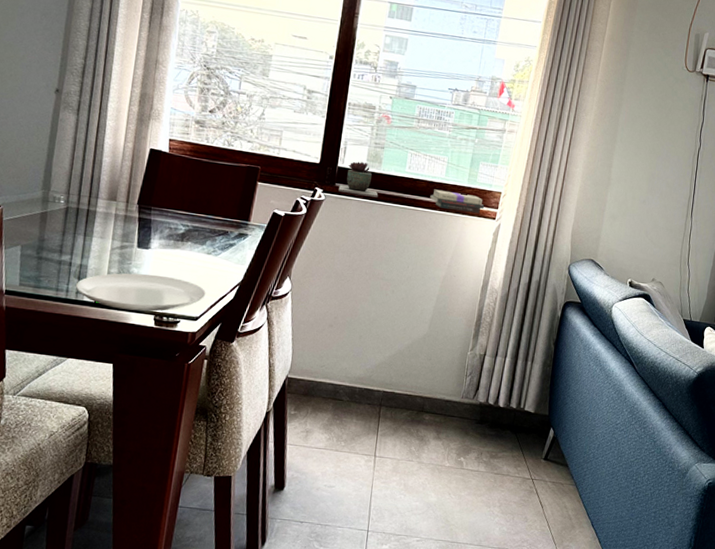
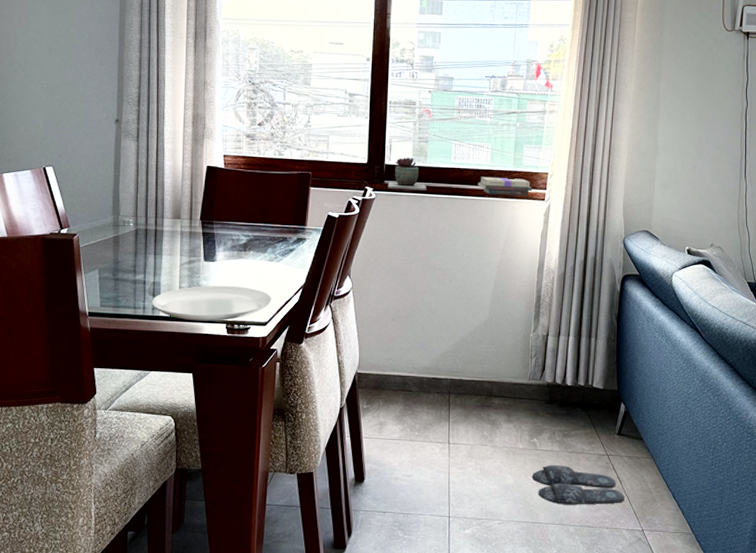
slippers: none [456,485,545,528] -> present [533,465,625,505]

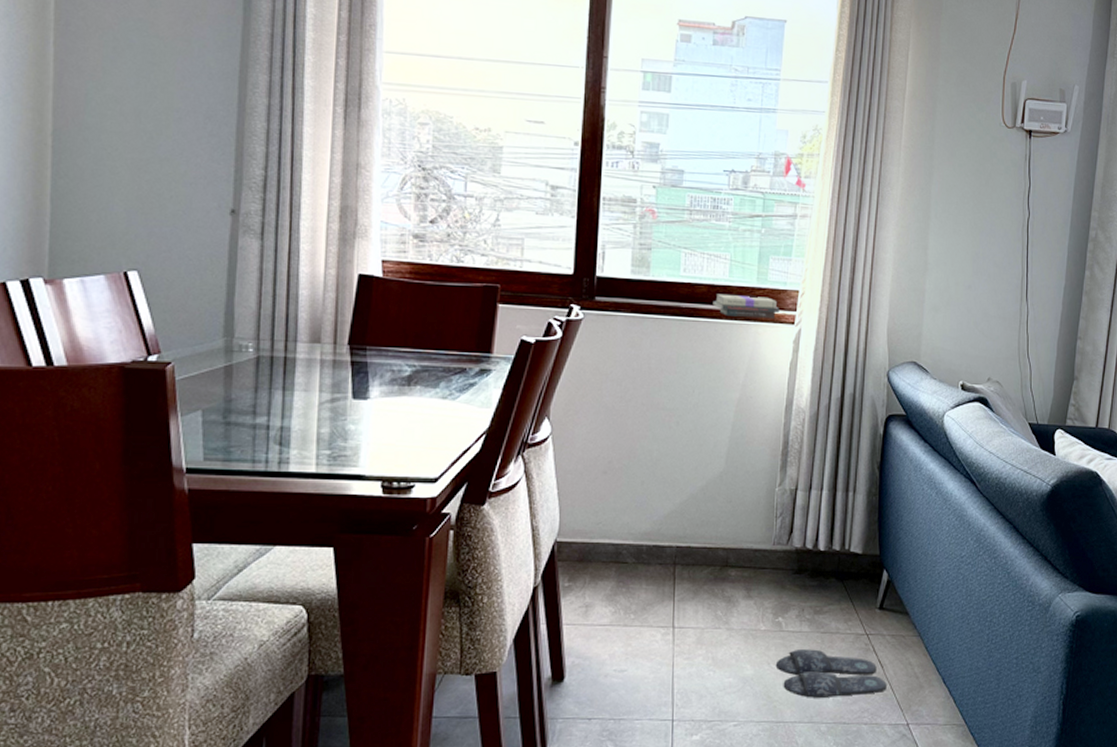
plate: present [152,285,272,321] -> none [278,430,445,478]
succulent plant: present [388,156,427,191] -> none [599,267,649,310]

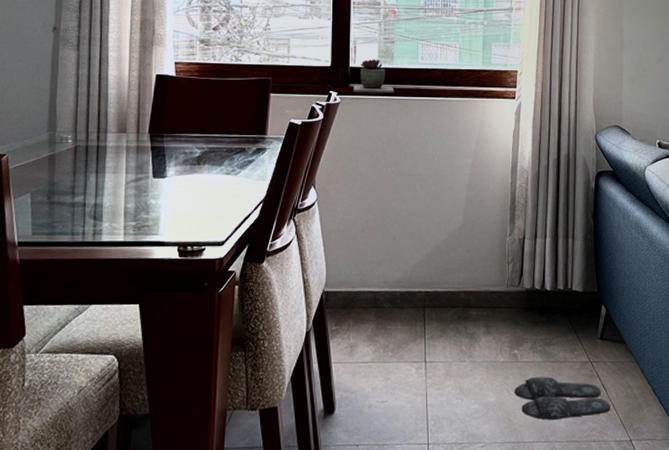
succulent plant: none [599,267,649,310] -> present [353,58,394,93]
books: present [712,293,779,319] -> none [446,76,502,96]

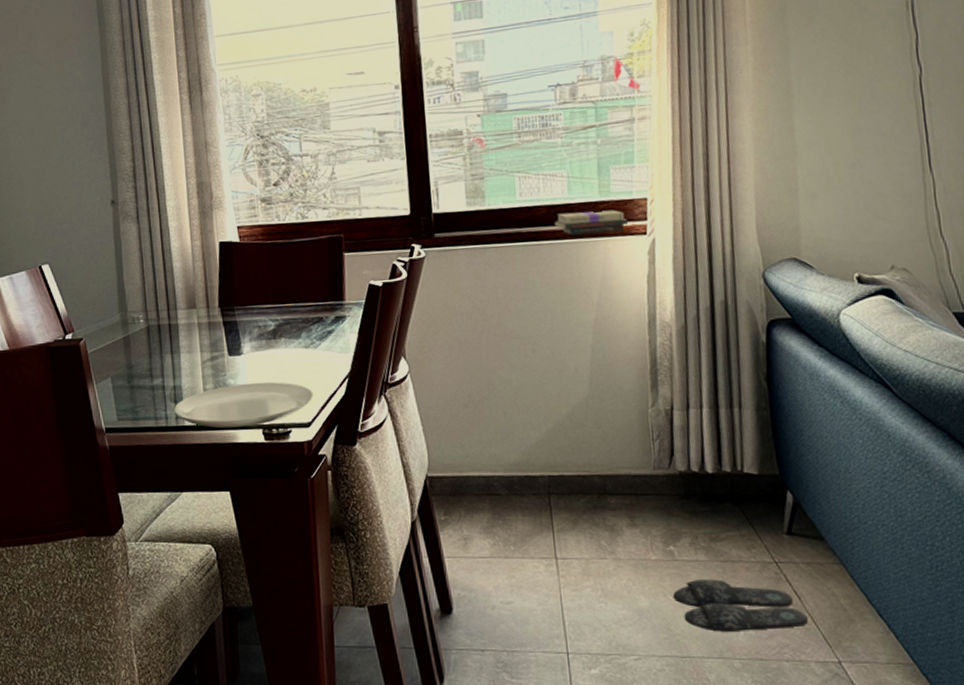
plate: none [93,203,229,245] -> present [174,382,314,429]
succulent plant: present [353,58,394,93] -> none [439,200,490,243]
books: none [446,76,502,96] -> present [554,209,628,235]

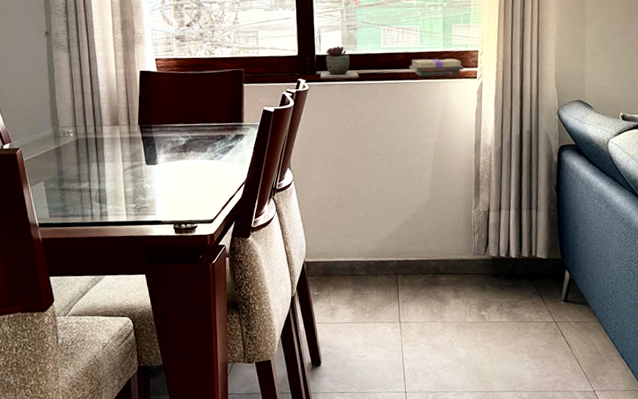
plate: present [174,382,314,429] -> none [99,186,216,224]
succulent plant: none [439,200,490,243] -> present [320,45,359,80]
slippers: present [674,579,808,632] -> none [483,335,575,373]

